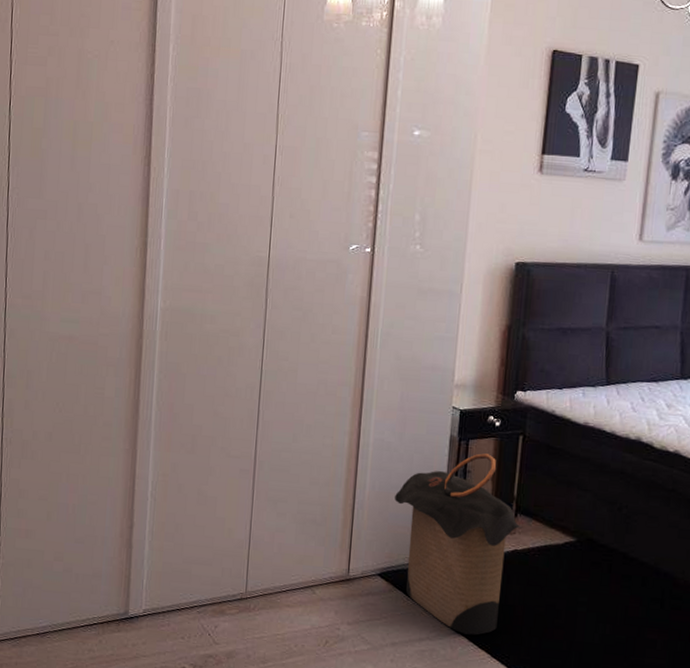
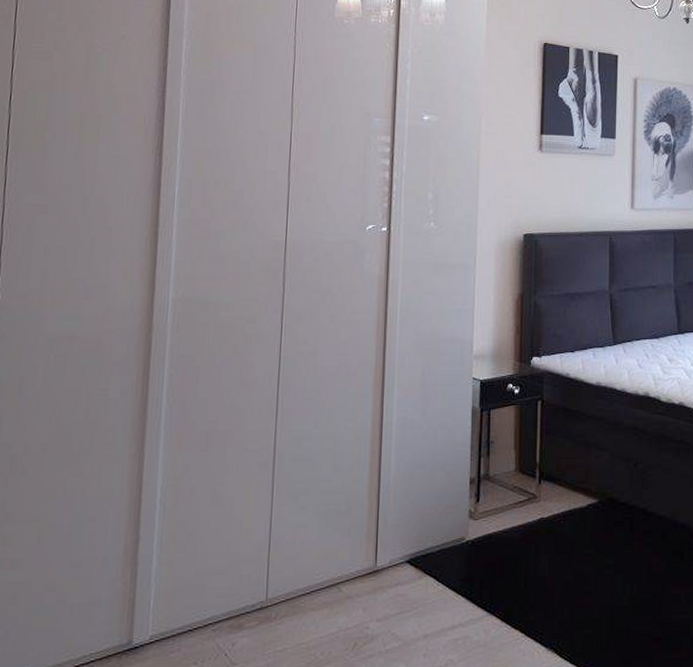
laundry hamper: present [395,453,523,636] -> none [420,422,547,615]

